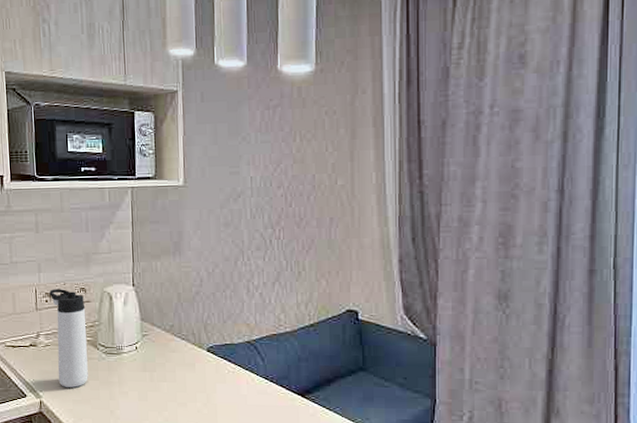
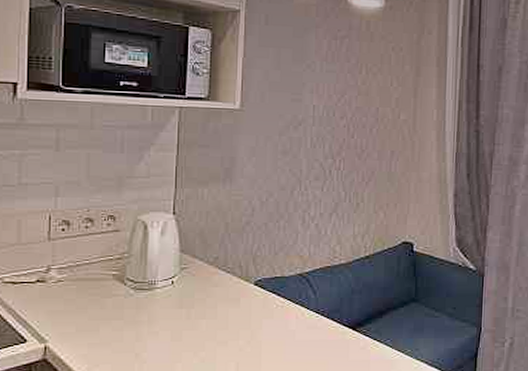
thermos bottle: present [49,289,88,388] -> none [68,216,113,329]

